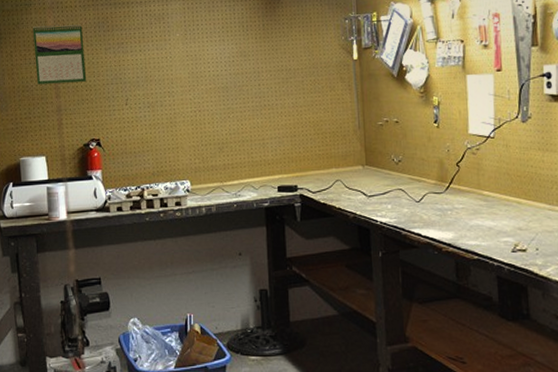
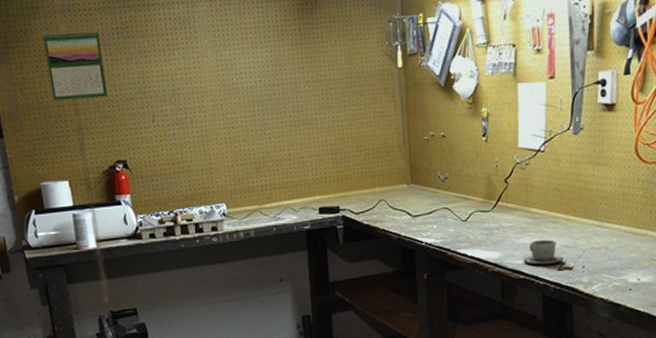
cup: none [476,222,517,246] -> present [523,240,564,265]

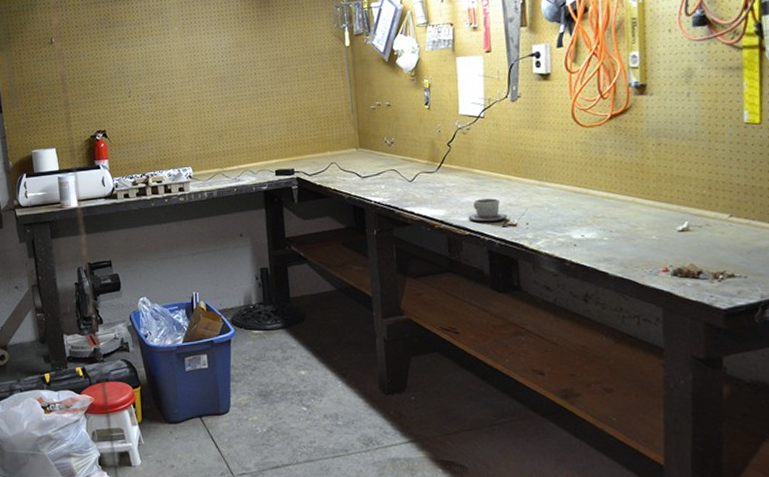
calendar: present [43,30,108,101] -> none [39,22,91,81]

